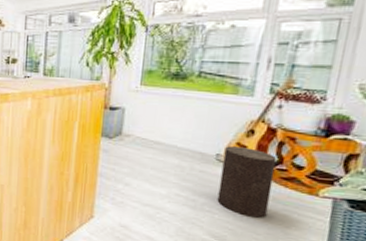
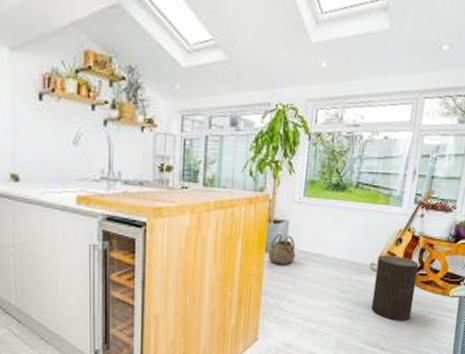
basket: none [104,120,132,150] -> present [268,234,296,265]

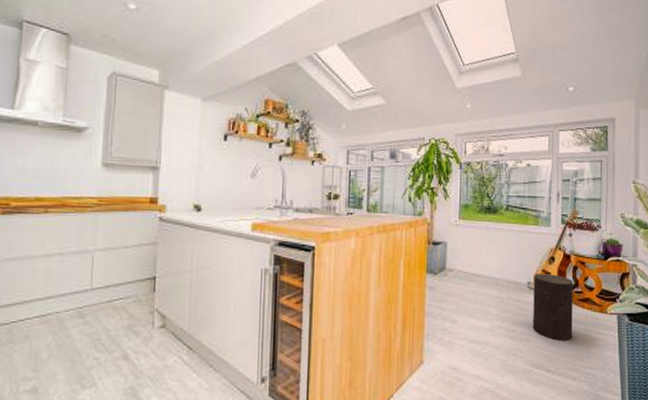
basket: present [268,234,296,265] -> none [429,255,455,285]

